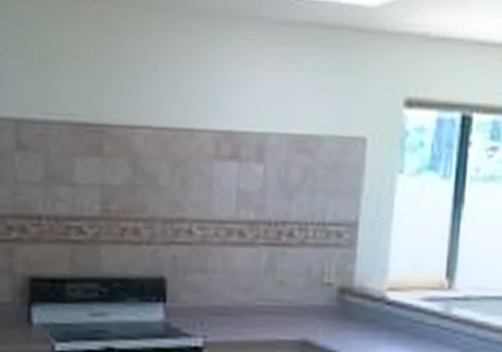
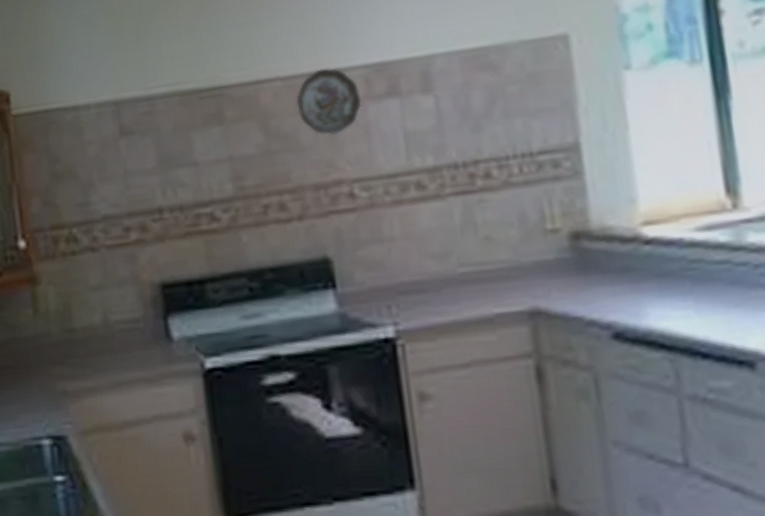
decorative plate: none [161,126,211,182] -> present [296,68,362,136]

